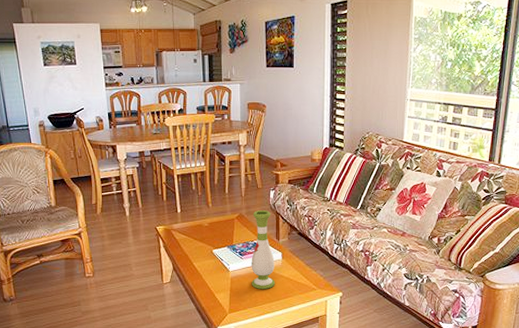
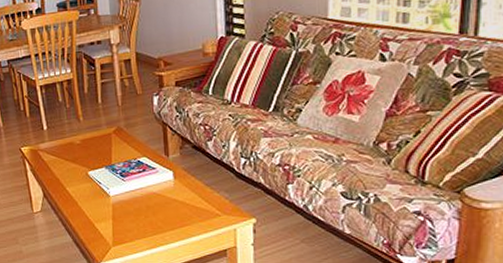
vase: present [251,210,276,289] -> none [133,121,168,217]

